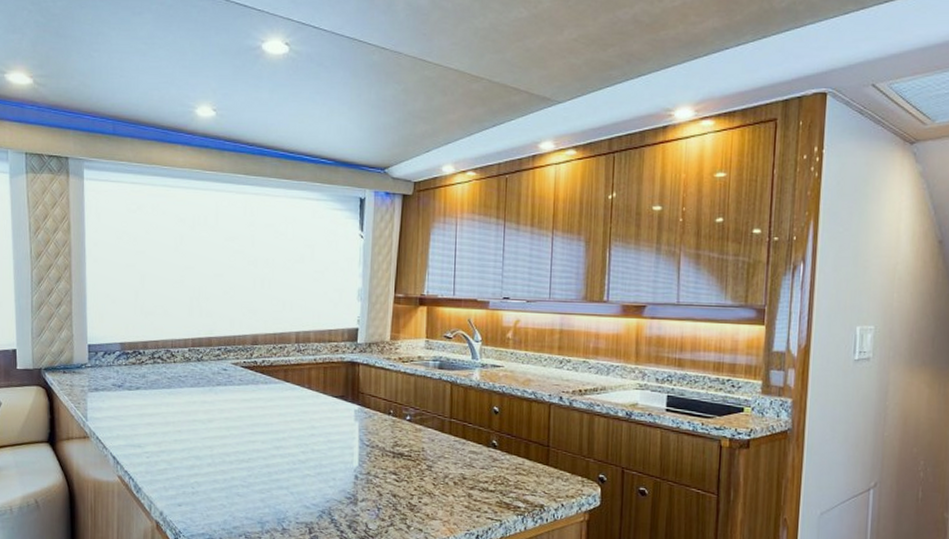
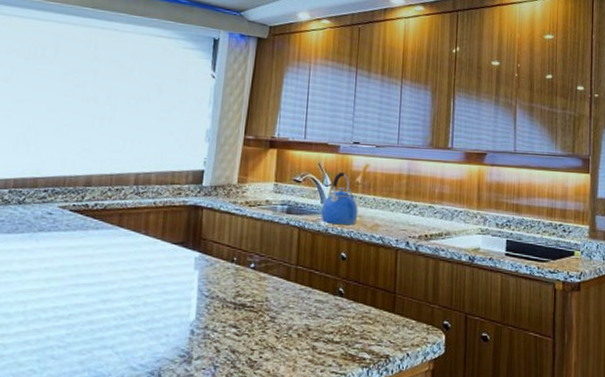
kettle: none [472,327,510,380] -> present [321,171,358,225]

